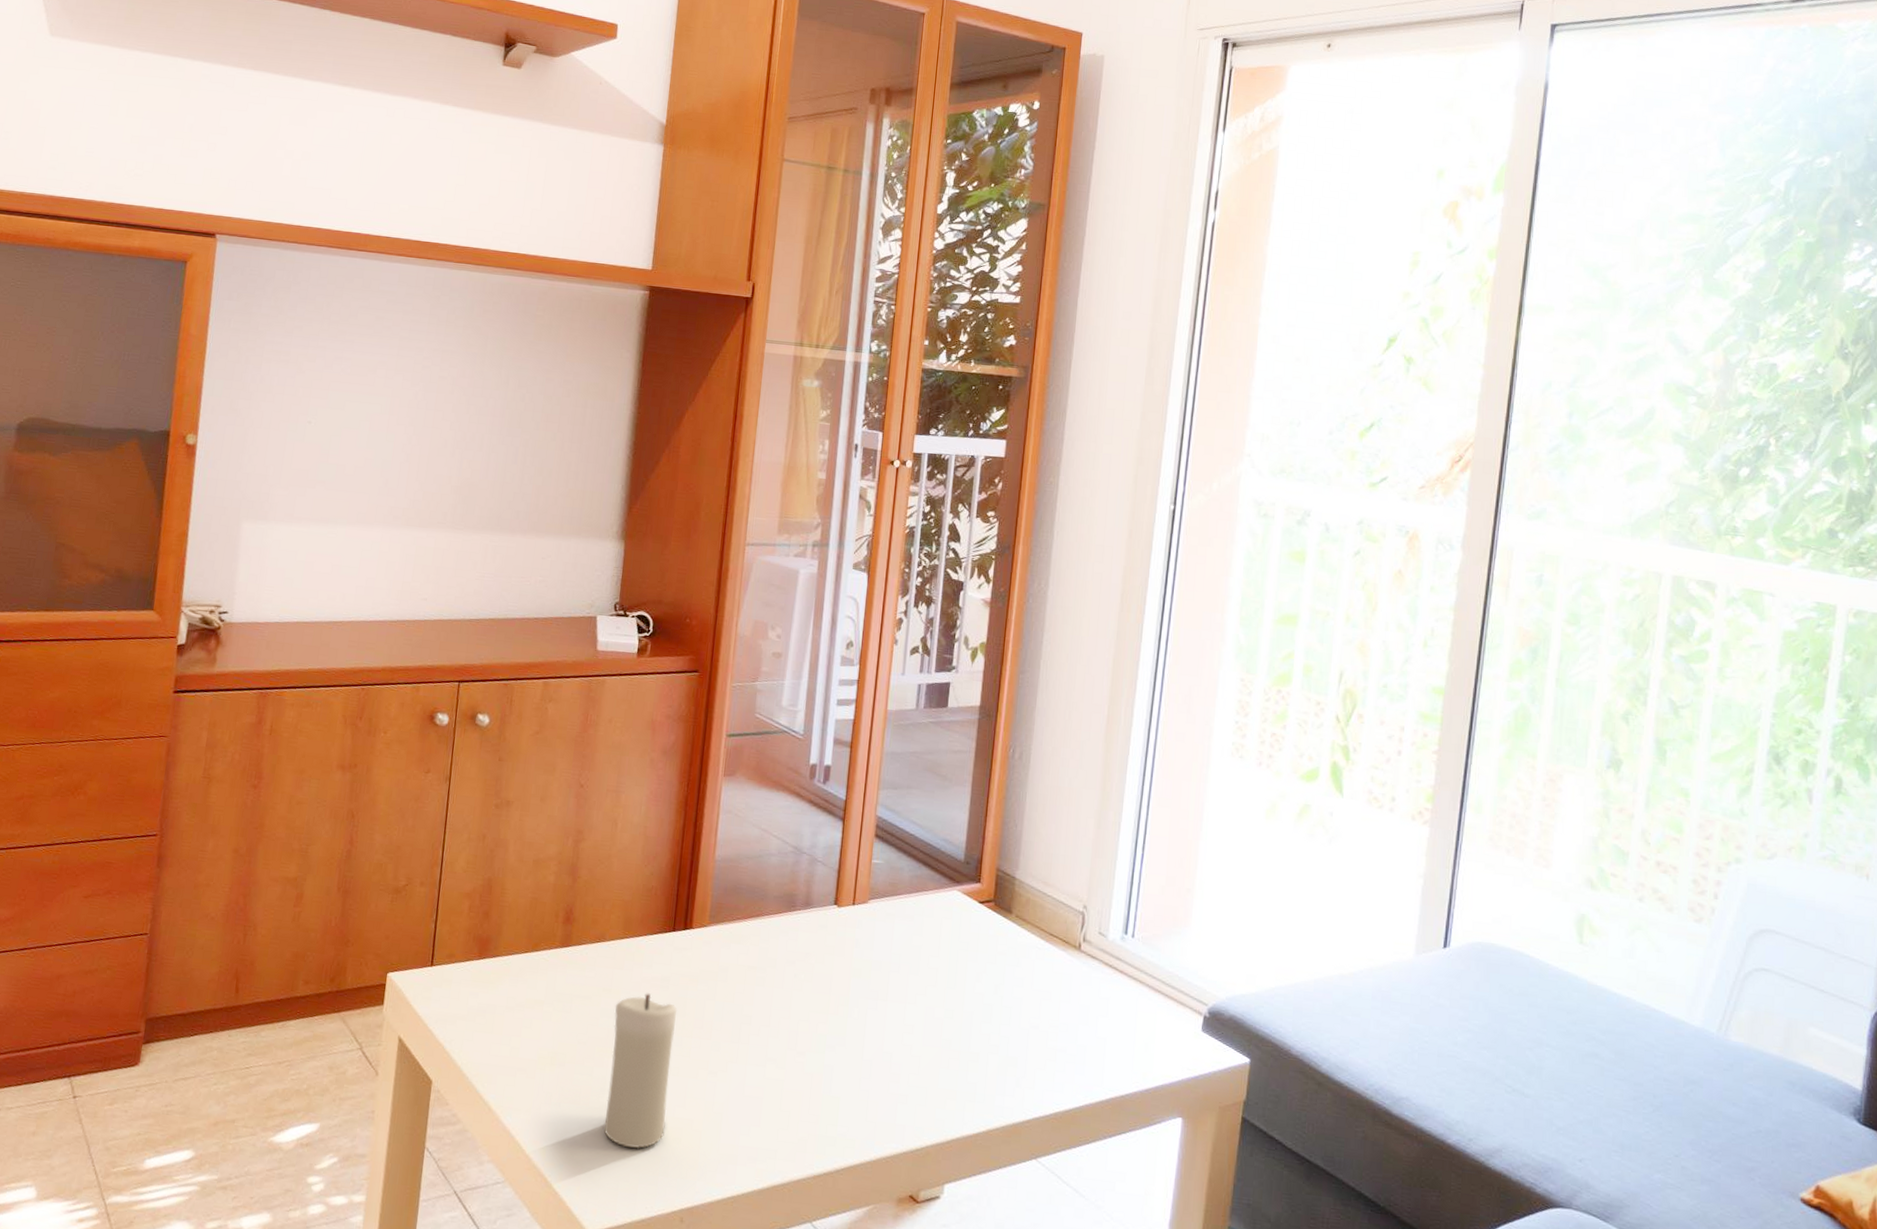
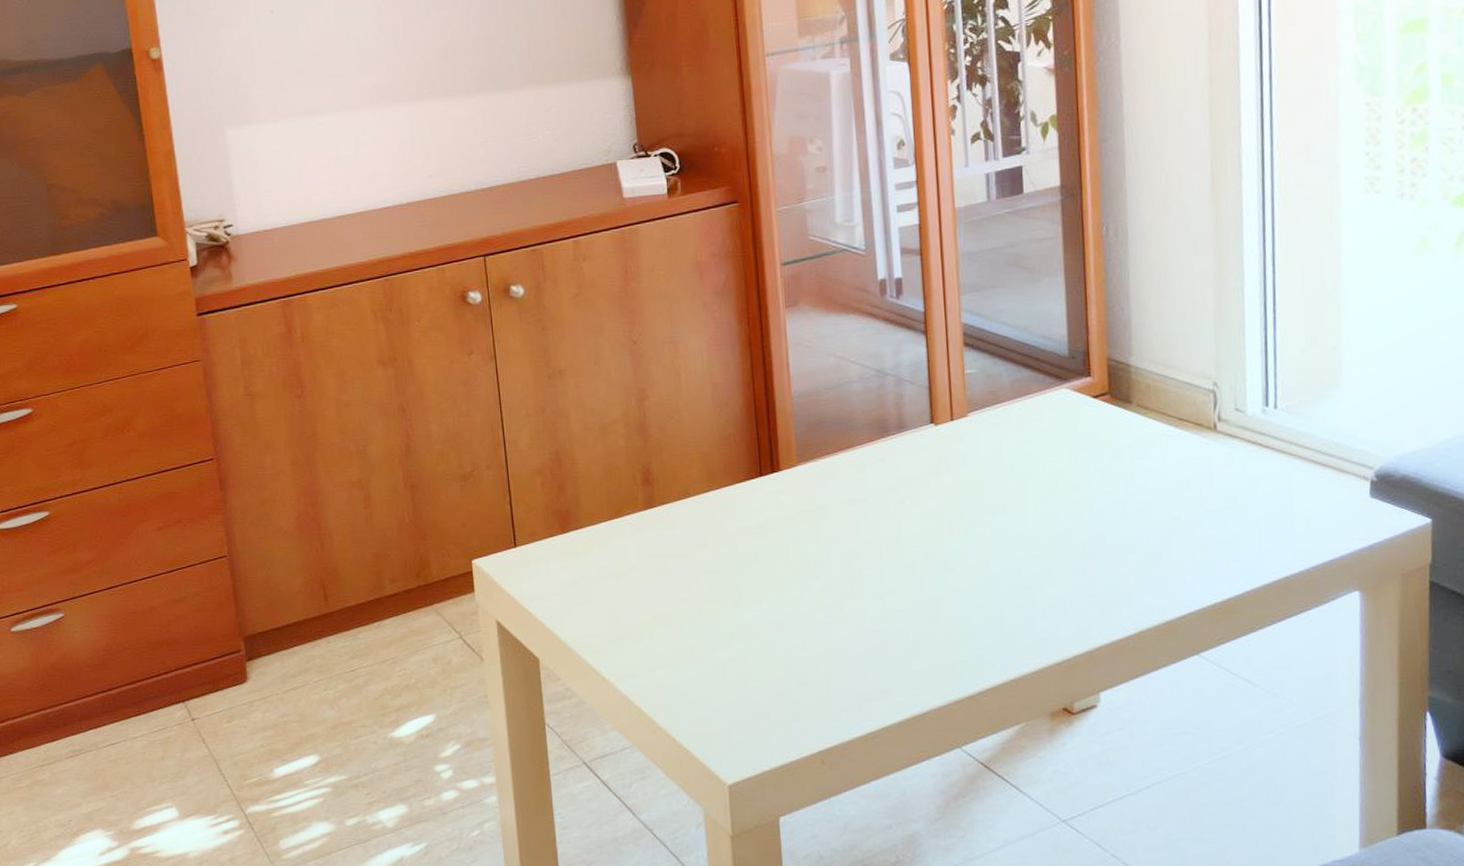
candle: present [603,993,677,1149] -> none [713,542,789,698]

